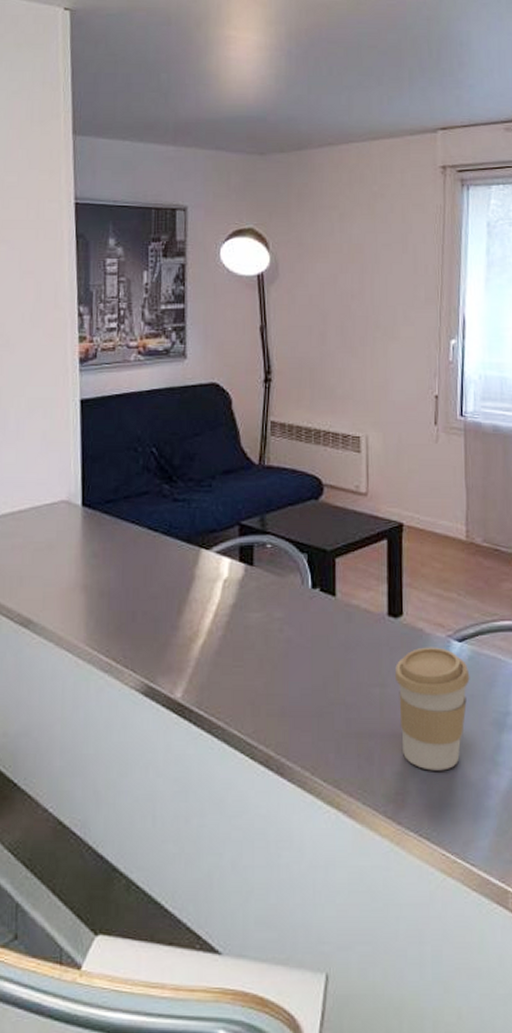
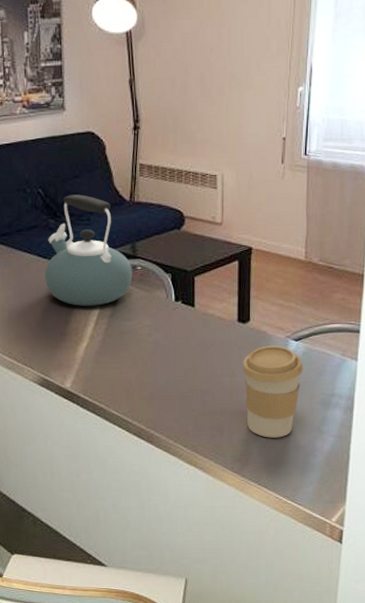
kettle: none [155,456,261,592] -> present [45,195,132,306]

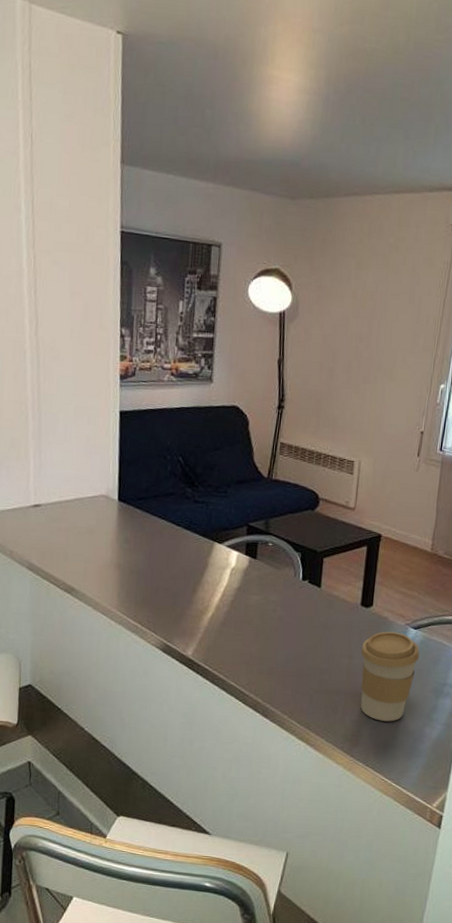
kettle: present [45,195,132,306] -> none [177,466,264,578]

